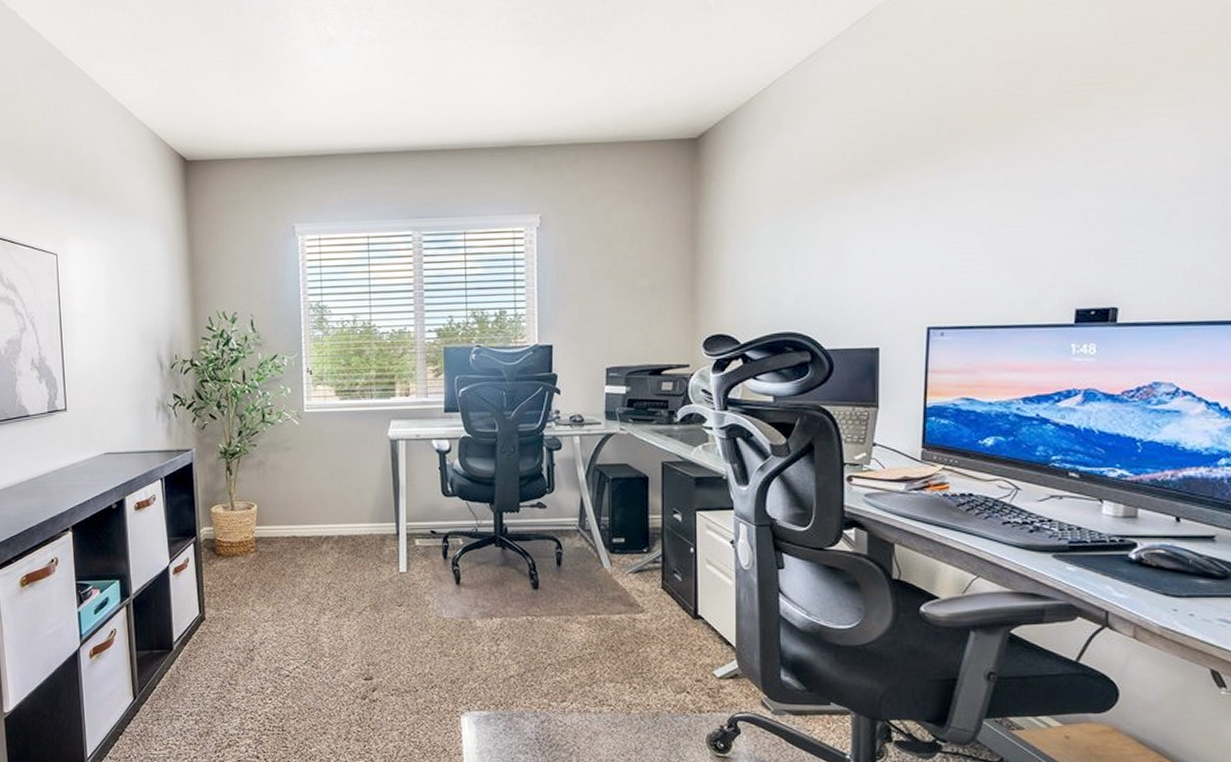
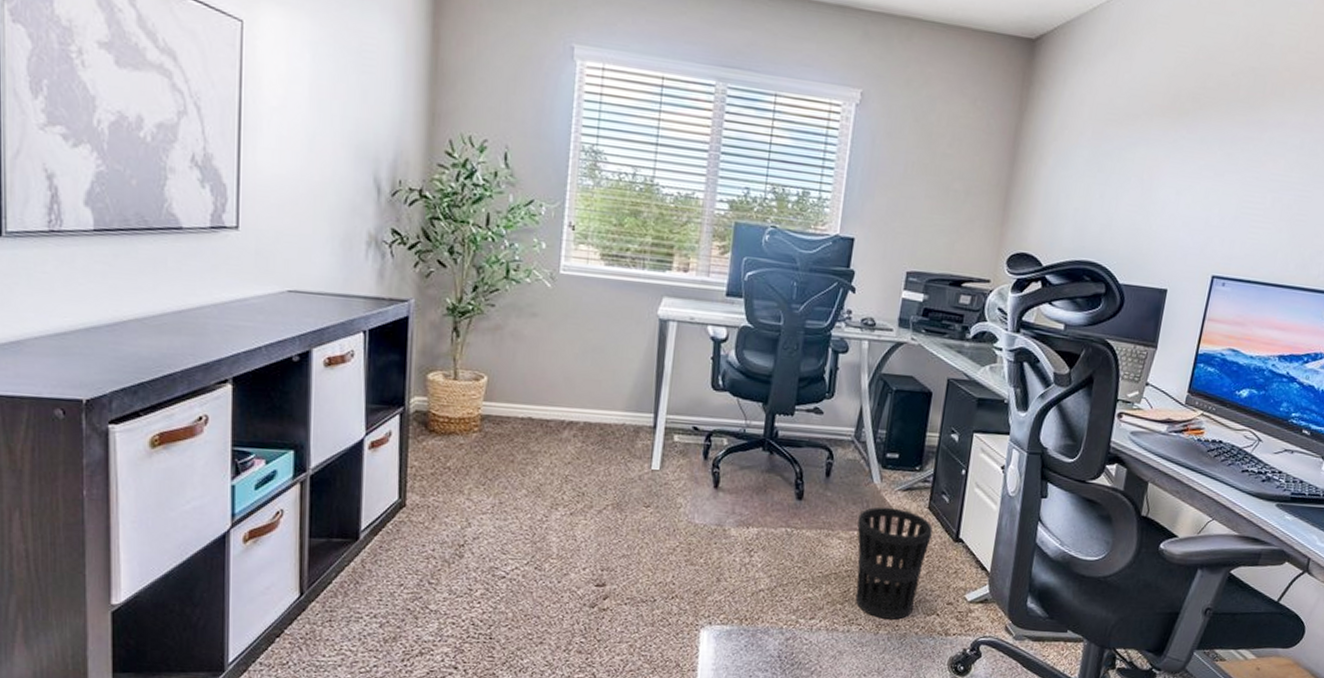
wastebasket: none [594,590,669,699] -> present [855,507,933,620]

